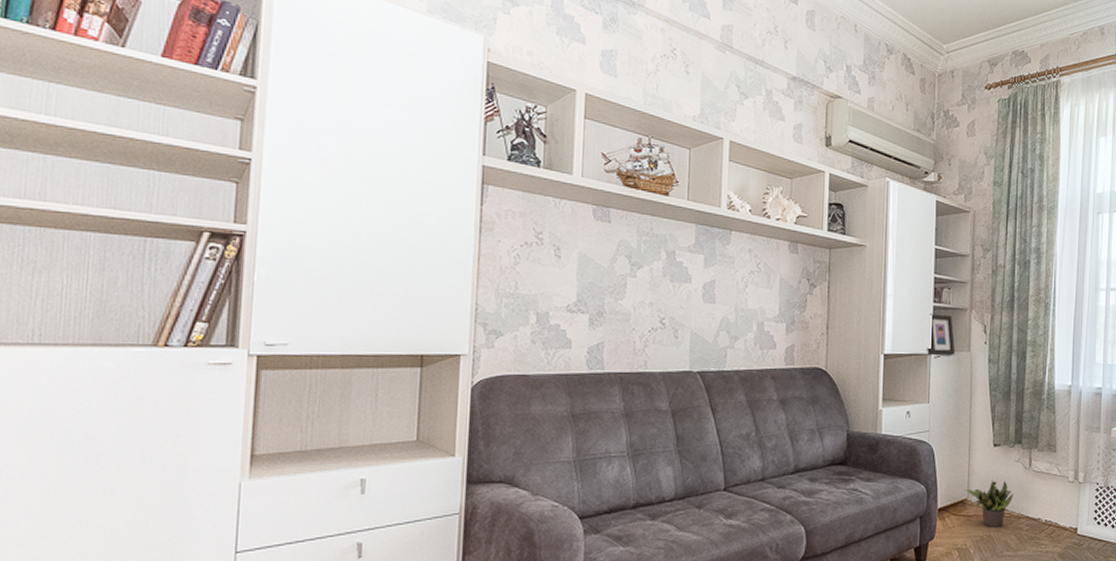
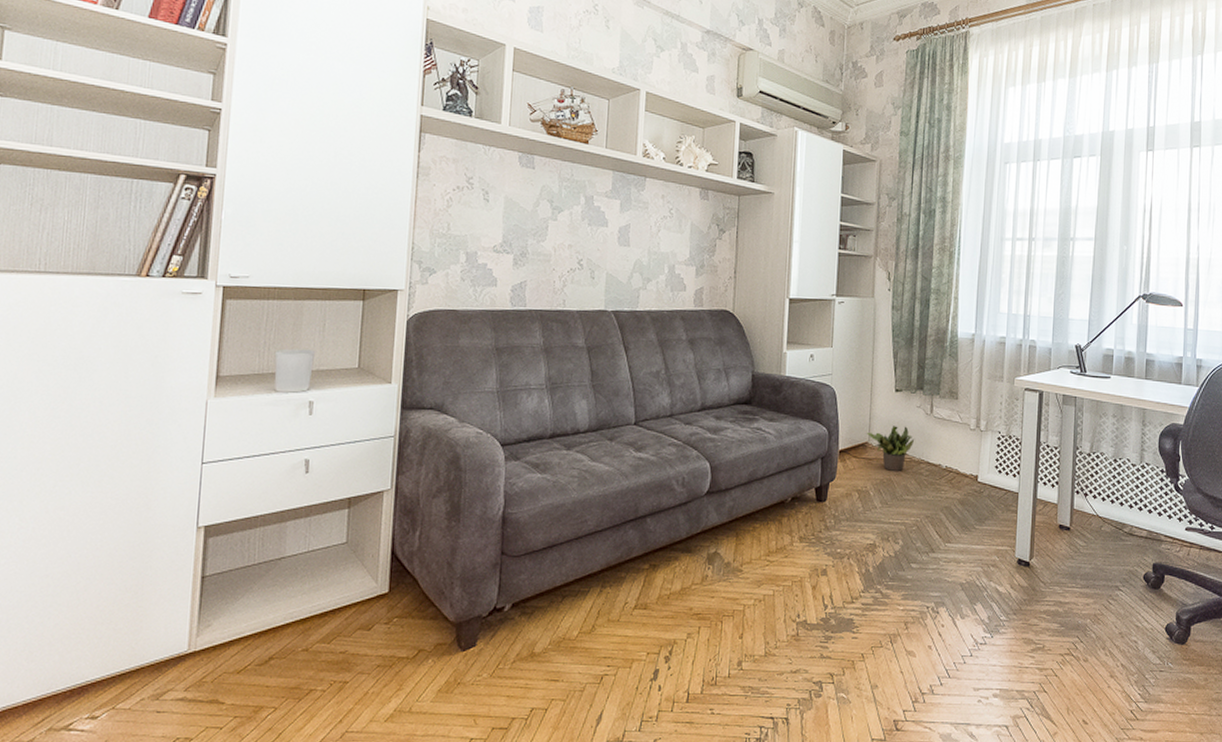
candle holder: none [319,422,368,472] -> present [274,348,316,394]
picture frame: present [927,314,956,356] -> none [831,260,859,302]

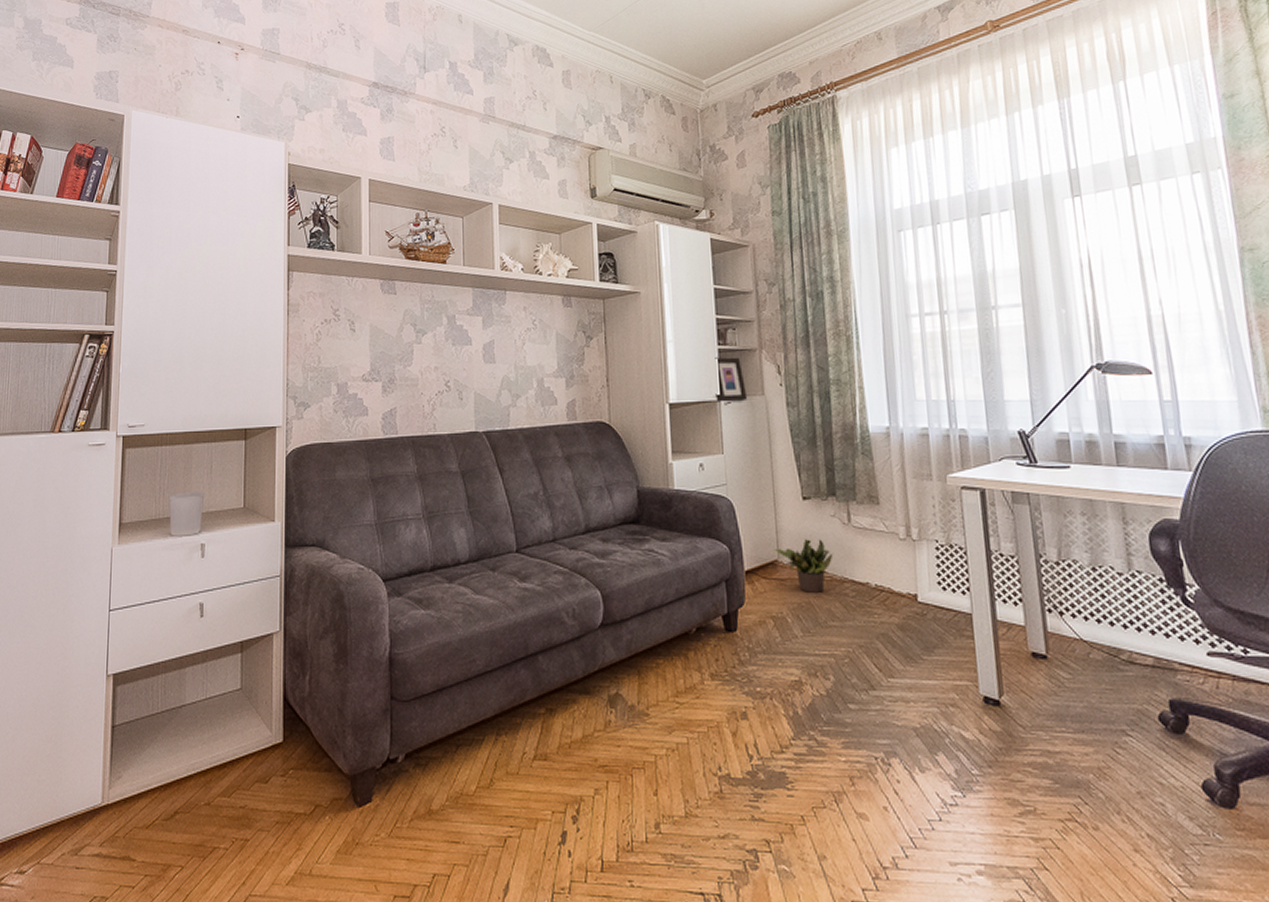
picture frame: none [831,260,859,302] -> present [715,357,748,403]

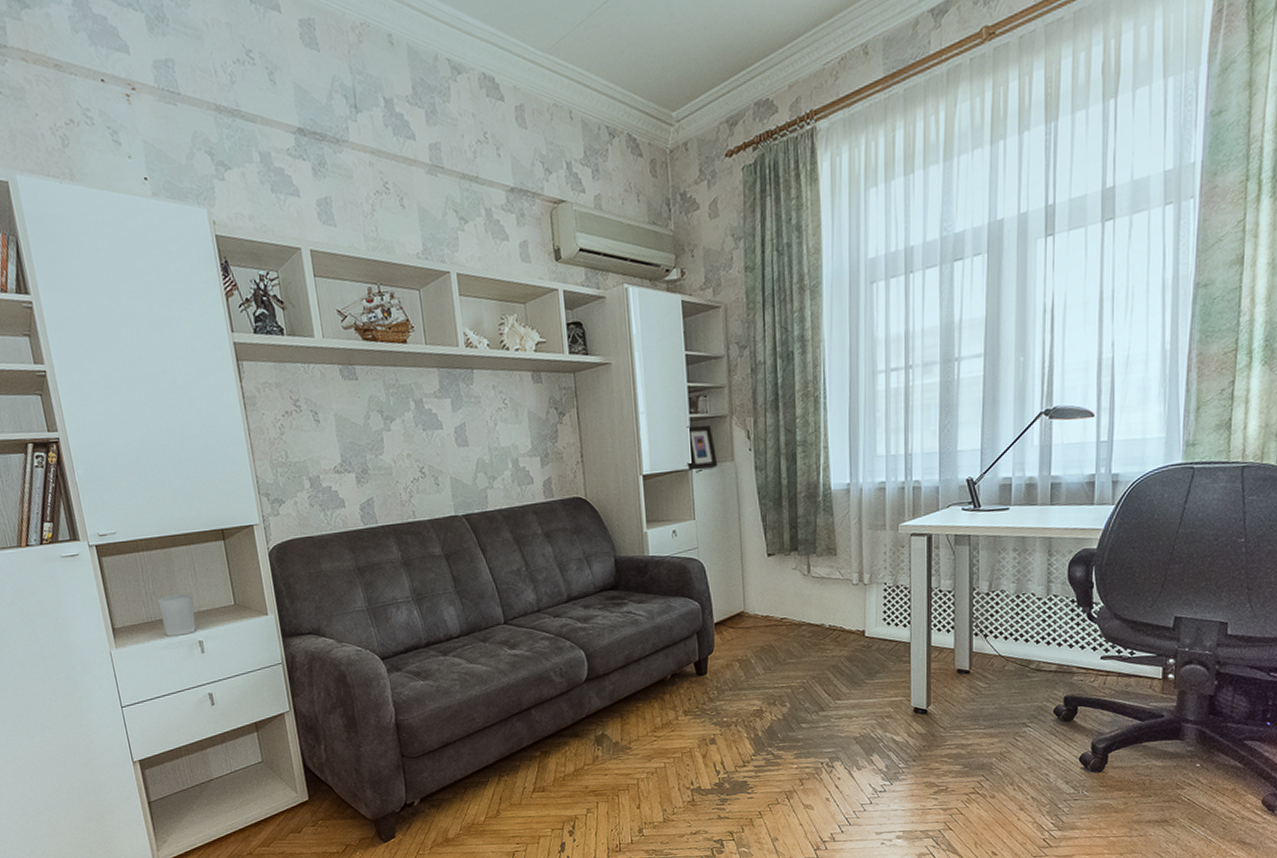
potted plant: present [774,539,834,593] -> none [741,590,794,637]

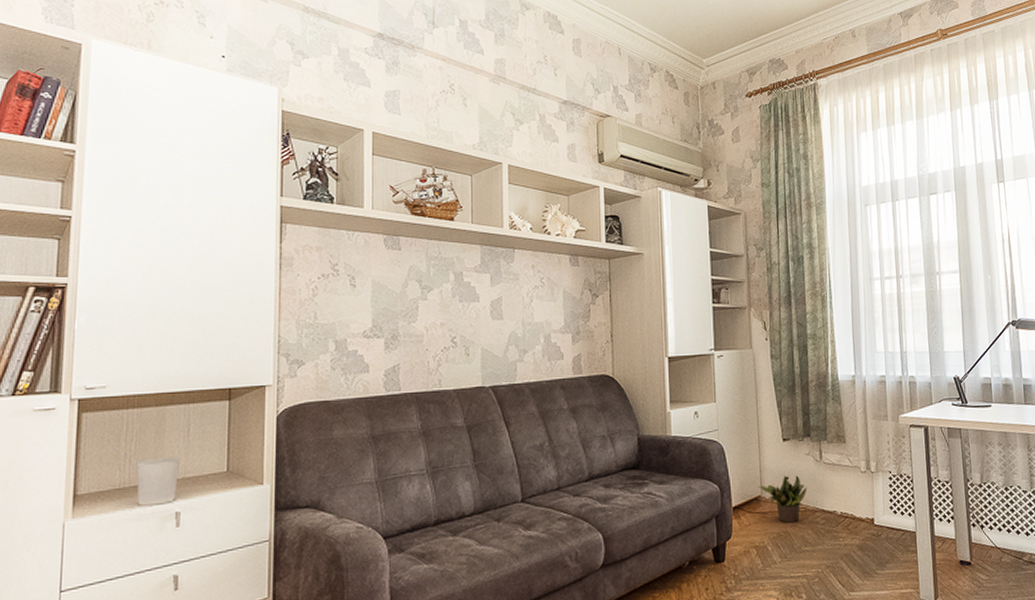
picture frame: present [686,424,718,471] -> none [709,314,738,356]
potted plant: none [741,590,794,637] -> present [758,475,807,523]

